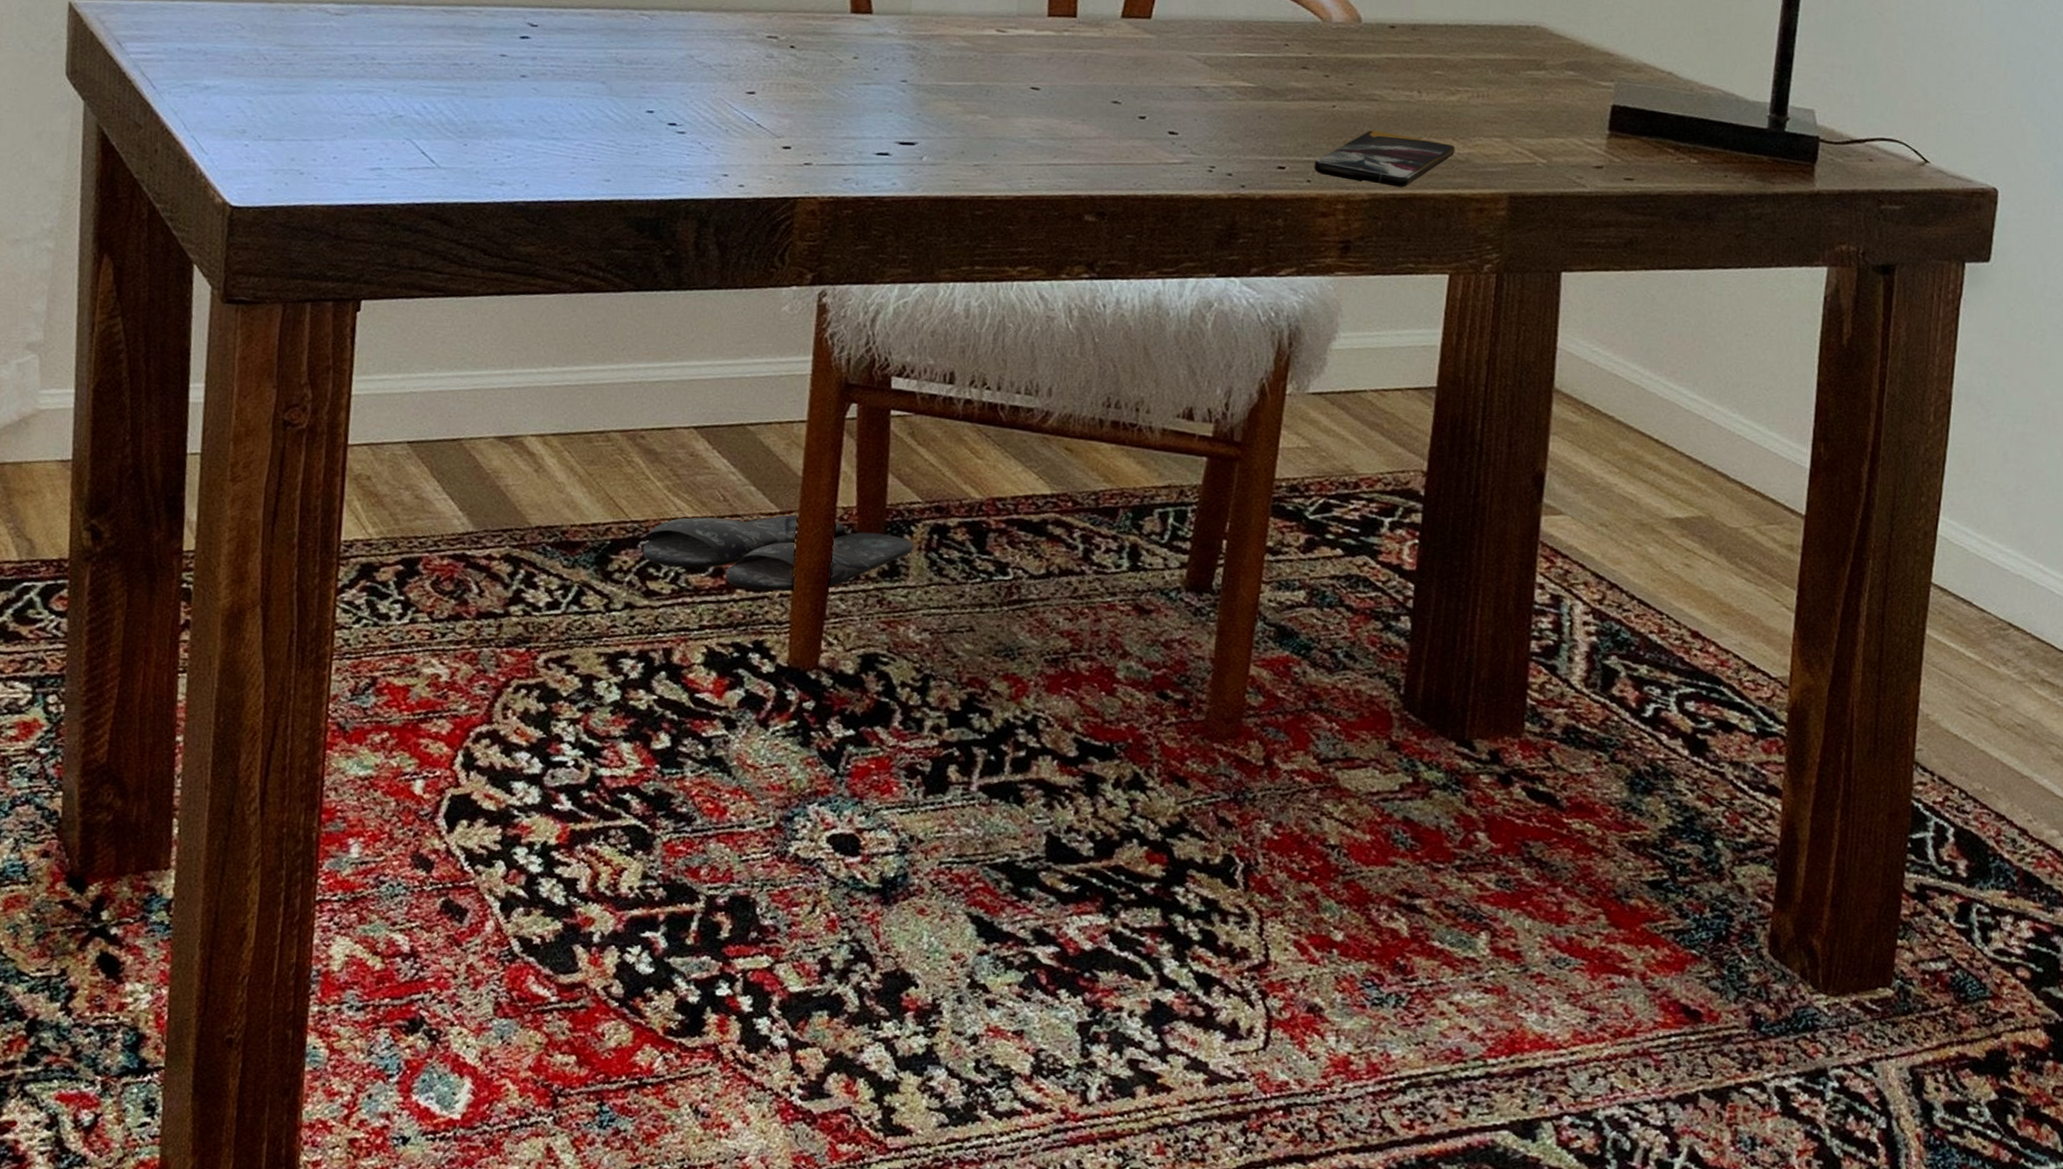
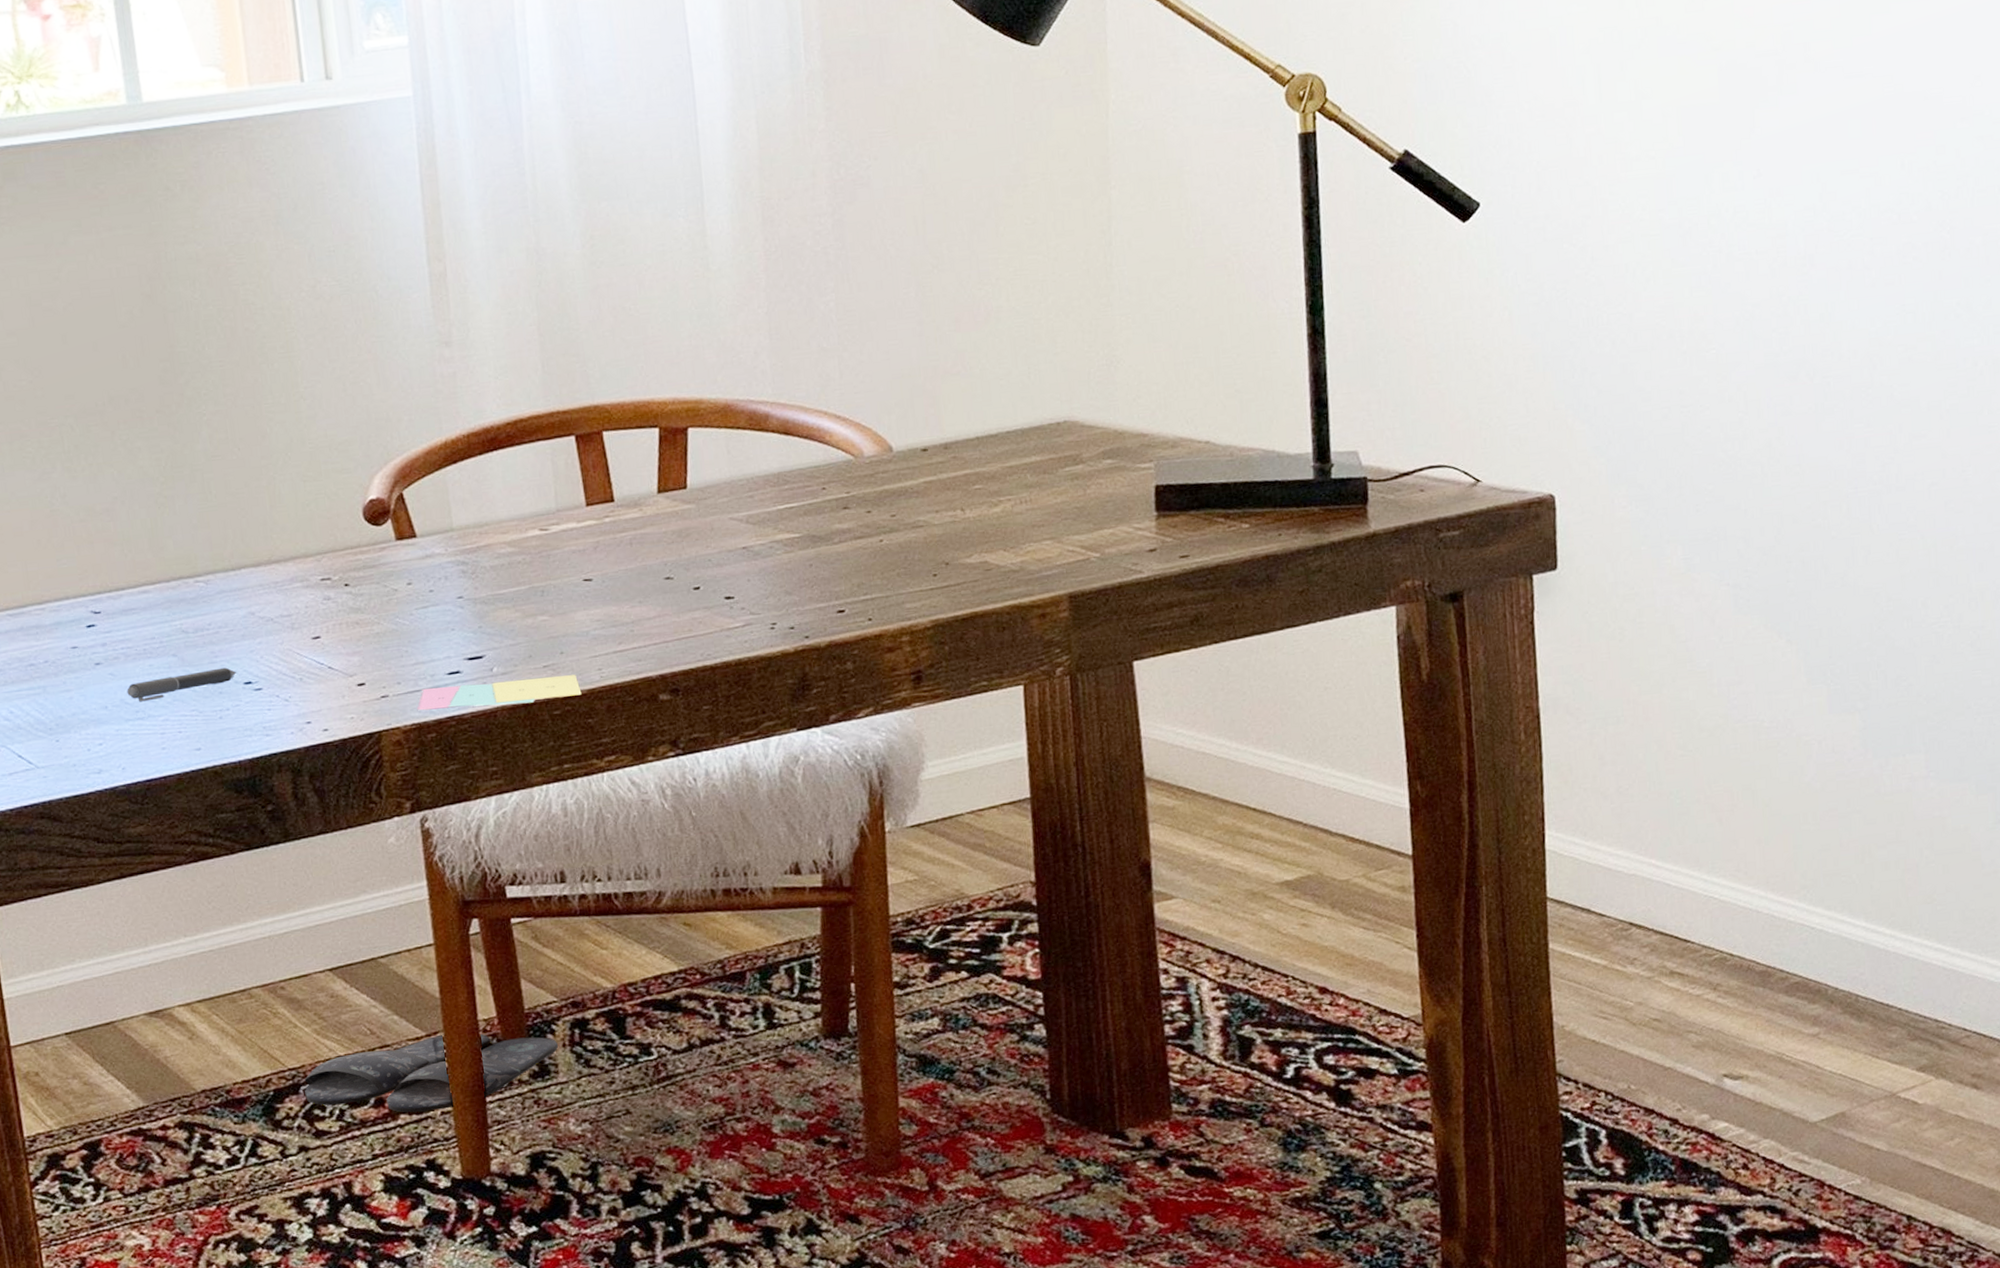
pen: none [547,102,664,123] -> present [127,667,237,702]
sticky notes: none [838,163,1008,200] -> present [417,674,582,711]
smartphone: present [1314,130,1456,188] -> none [872,555,1008,611]

